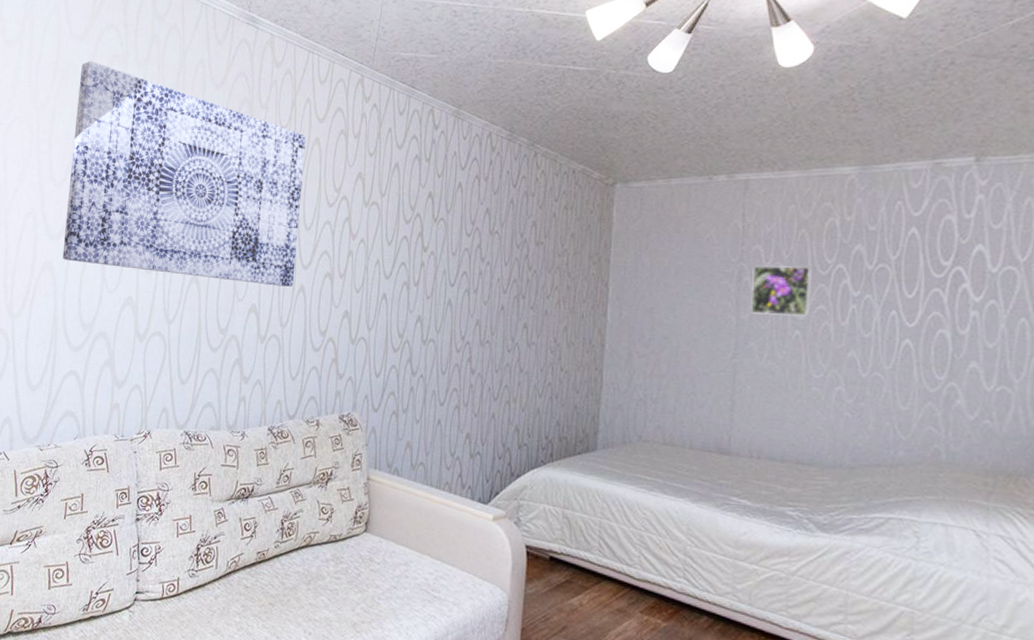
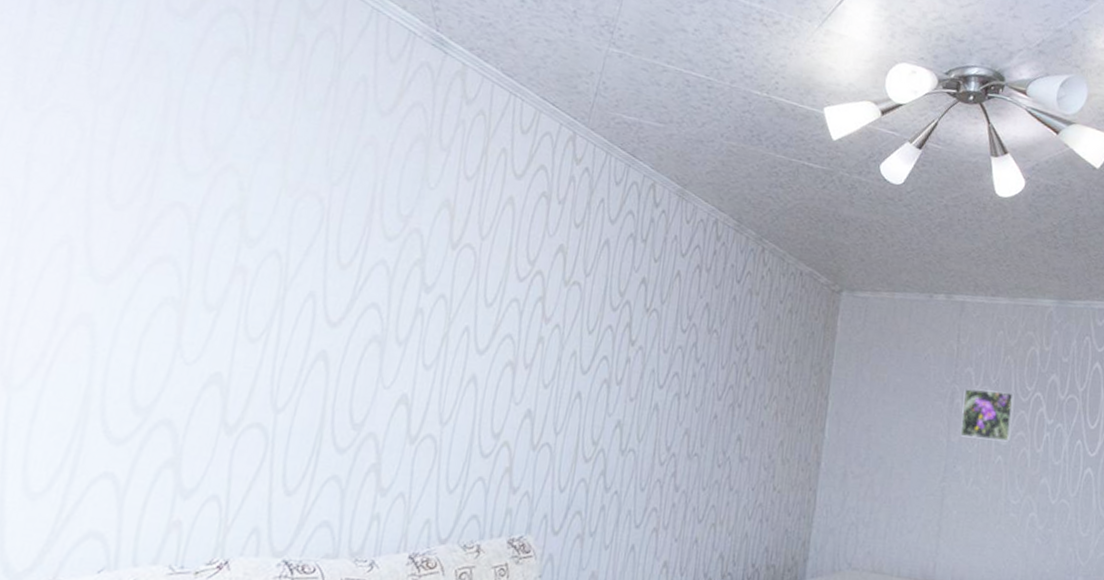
wall art: present [62,60,306,287] -> none [112,47,497,375]

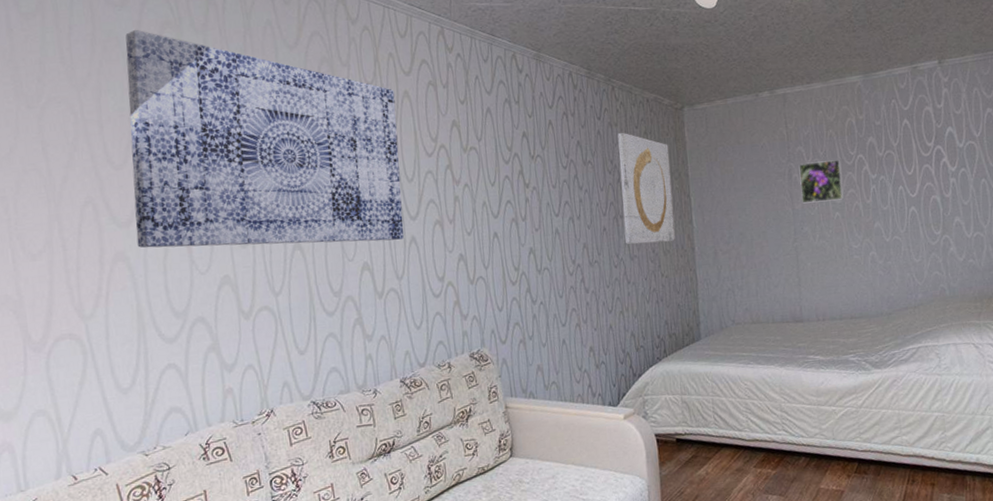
wall art: none [112,47,497,375] -> present [125,29,404,248]
wall art: none [738,303,815,450] -> present [618,132,675,245]

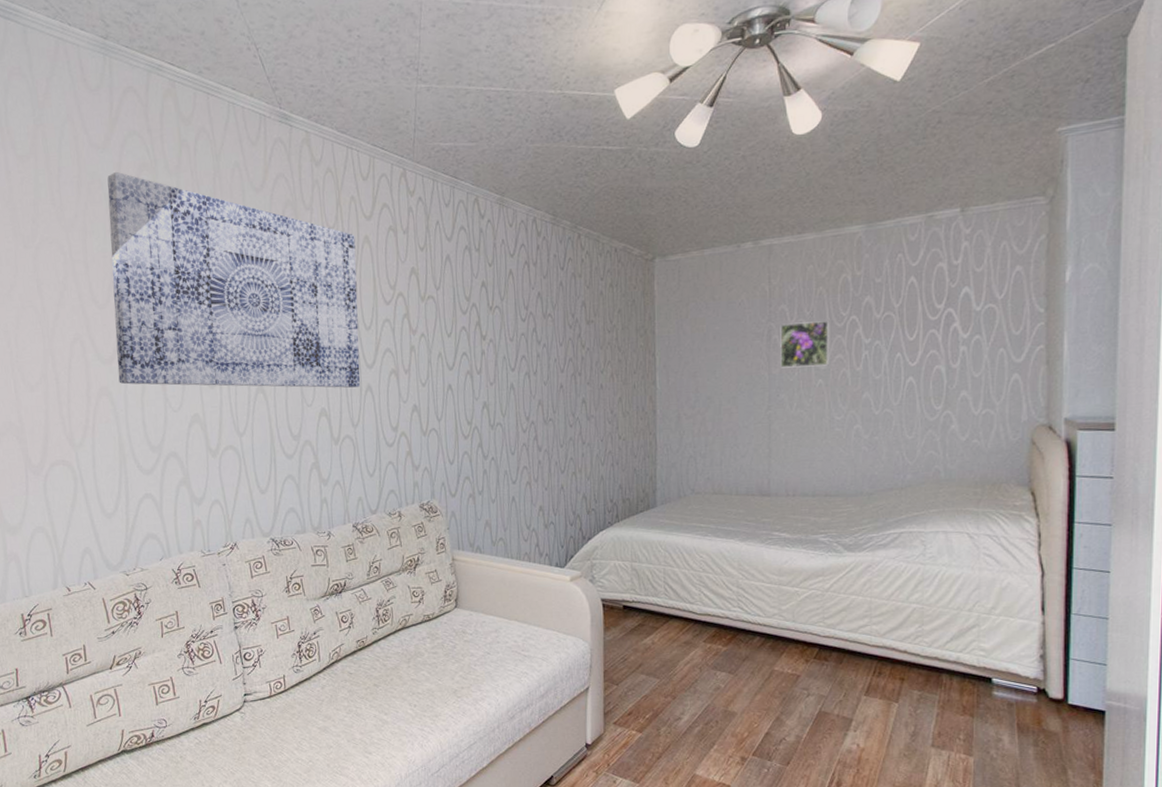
wall art: present [618,132,675,245] -> none [581,284,637,404]

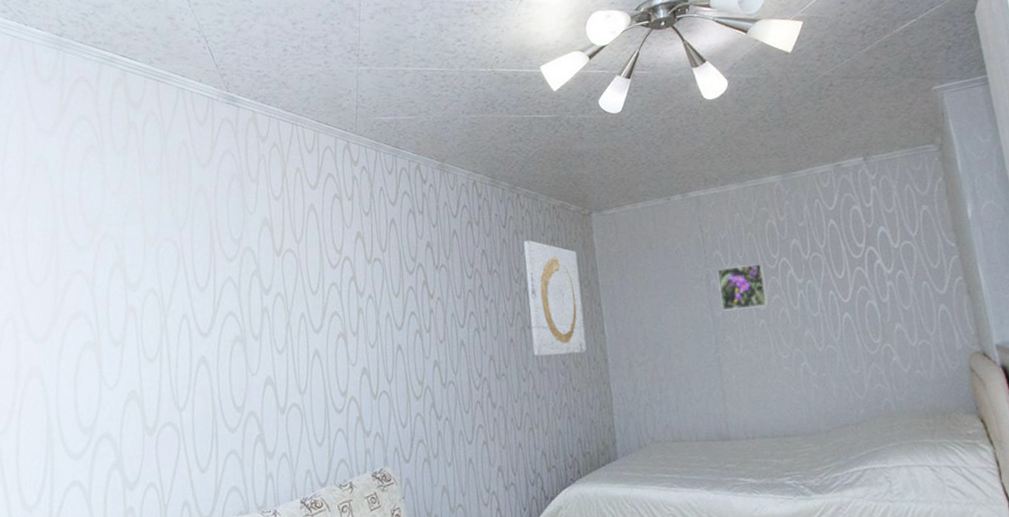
wall art: present [107,171,361,388] -> none [51,153,308,364]
wall art: none [581,284,637,404] -> present [523,240,587,357]

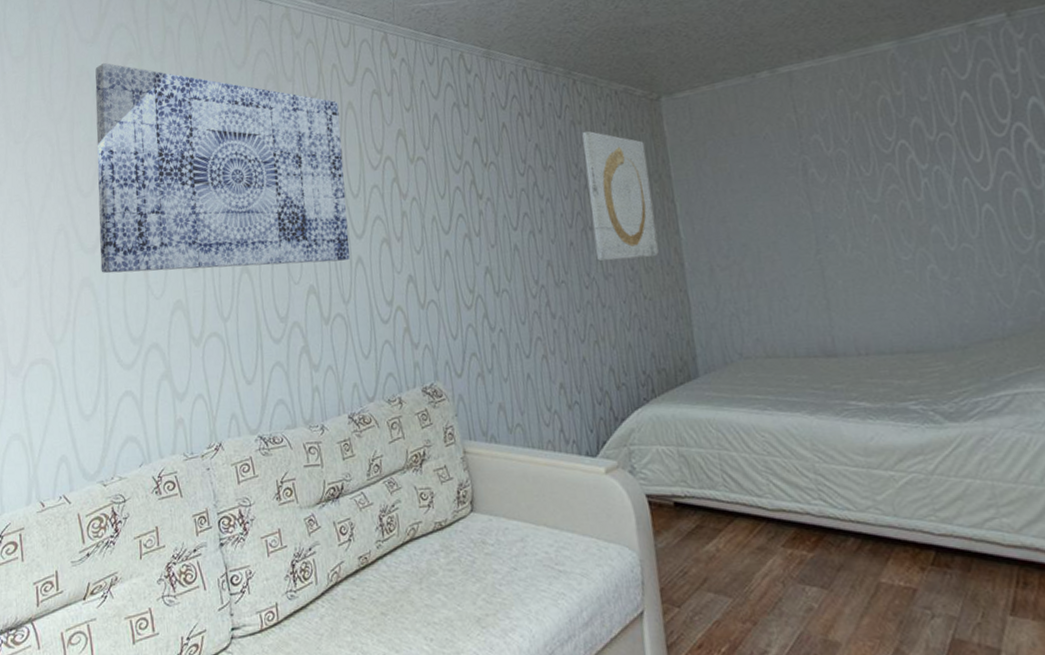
wall art: none [51,153,308,364] -> present [95,62,350,274]
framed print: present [716,264,768,311] -> none [815,148,883,205]

